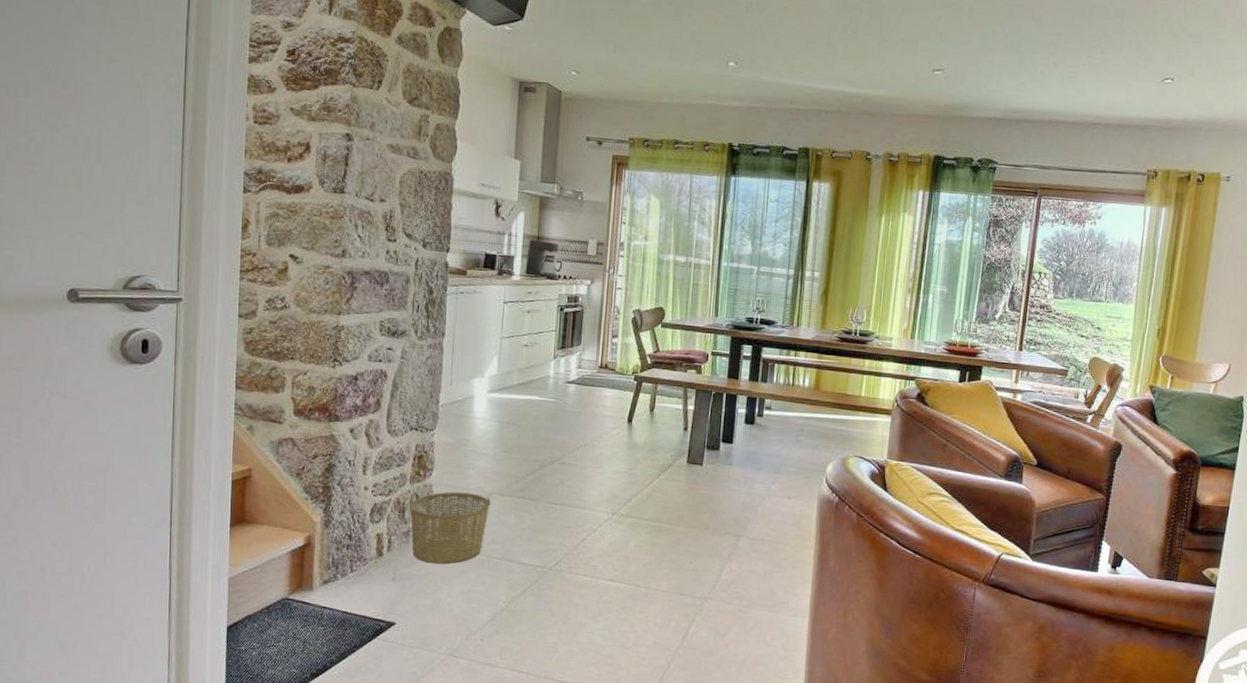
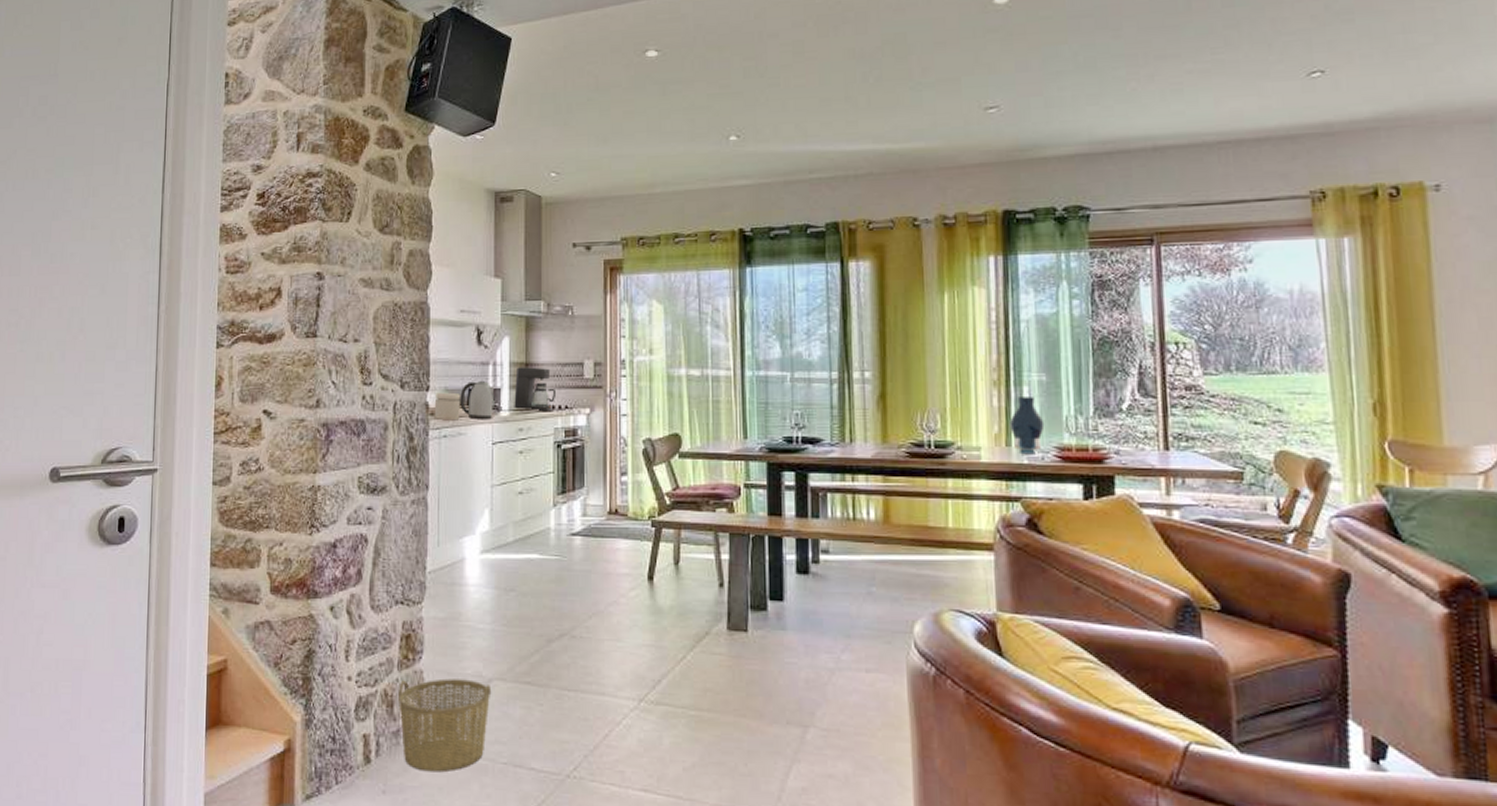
jar: none [452,254,478,280] -> present [434,392,461,421]
kettle: none [477,247,509,281] -> present [460,381,495,419]
vase: none [915,302,941,347] -> present [1009,397,1045,455]

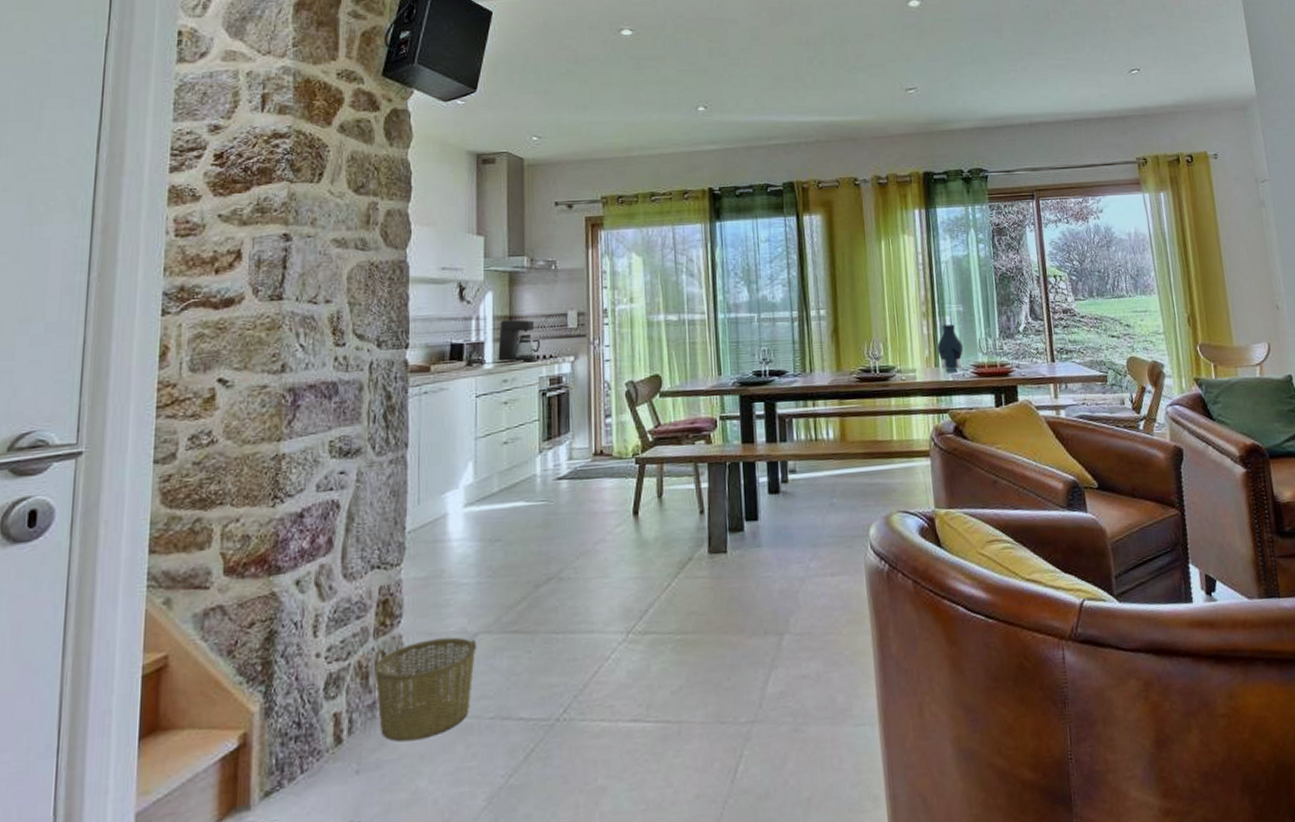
jar: present [434,392,461,421] -> none [414,348,443,378]
kettle: present [460,381,495,419] -> none [442,336,478,374]

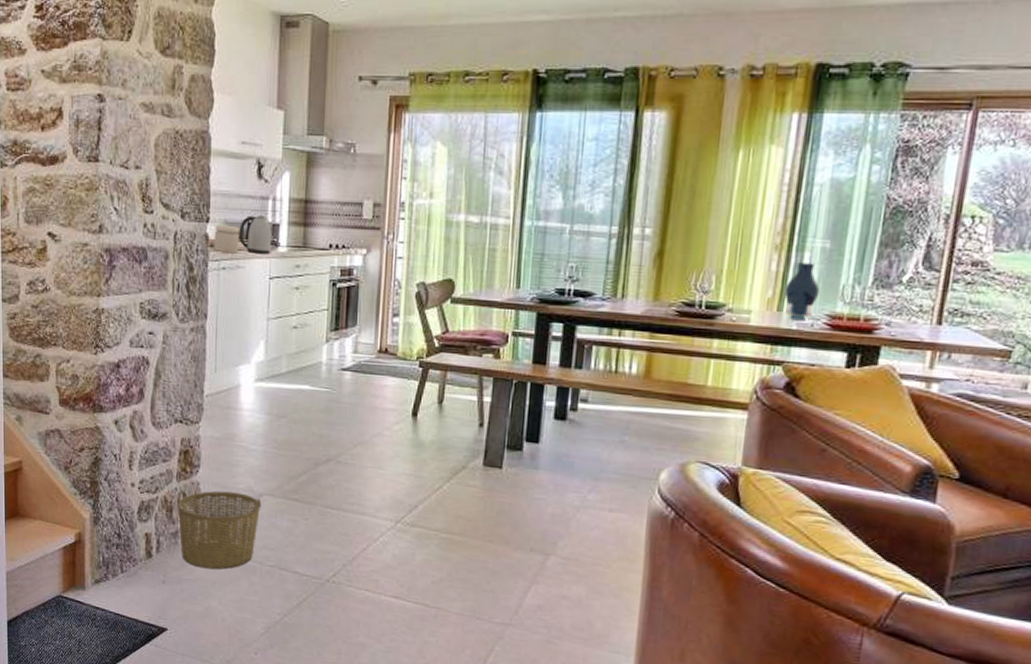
jar: none [414,348,443,378] -> present [213,224,241,254]
kettle: none [442,336,478,374] -> present [239,215,274,254]
coffee maker: present [498,319,540,362] -> none [292,203,333,249]

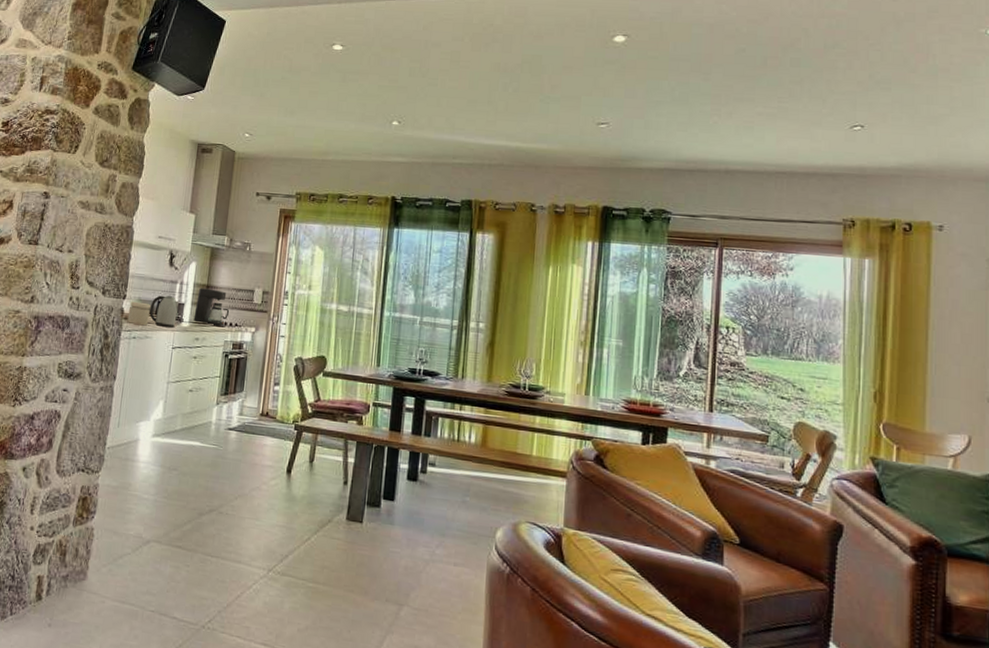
basket: present [177,489,262,570] -> none [69,534,149,614]
coffee maker: none [292,203,333,249] -> present [193,288,229,326]
vase: present [784,263,820,321] -> none [590,356,618,404]

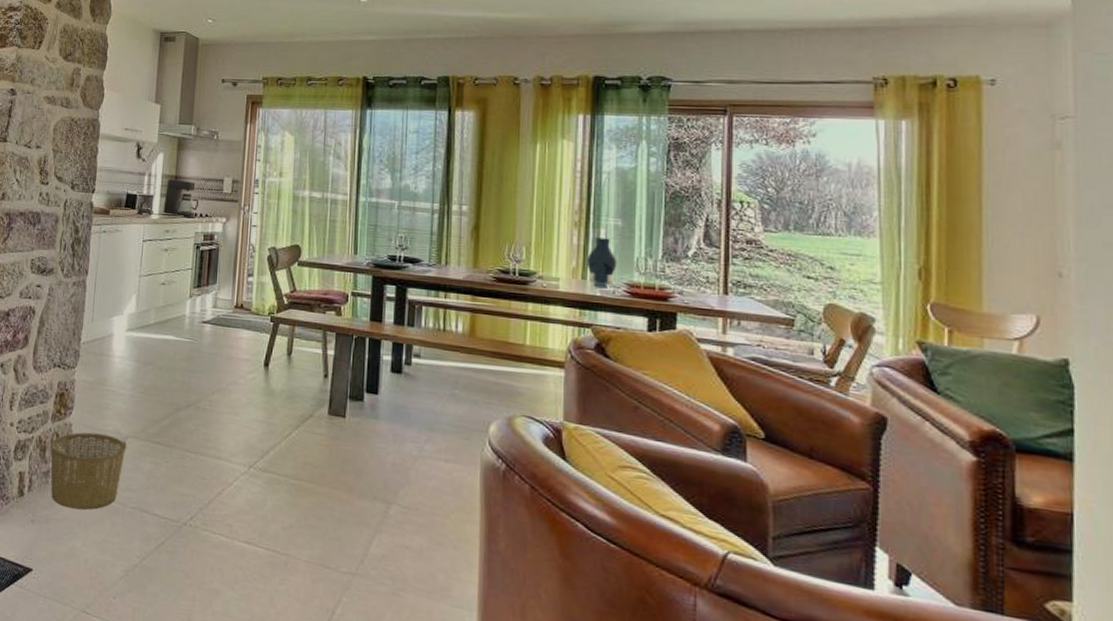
basket: none [69,534,149,614] -> present [50,430,127,510]
jar: present [127,301,152,326] -> none [97,195,121,219]
kettle: present [149,295,180,328] -> none [119,188,148,220]
vase: none [590,356,618,404] -> present [586,238,618,289]

